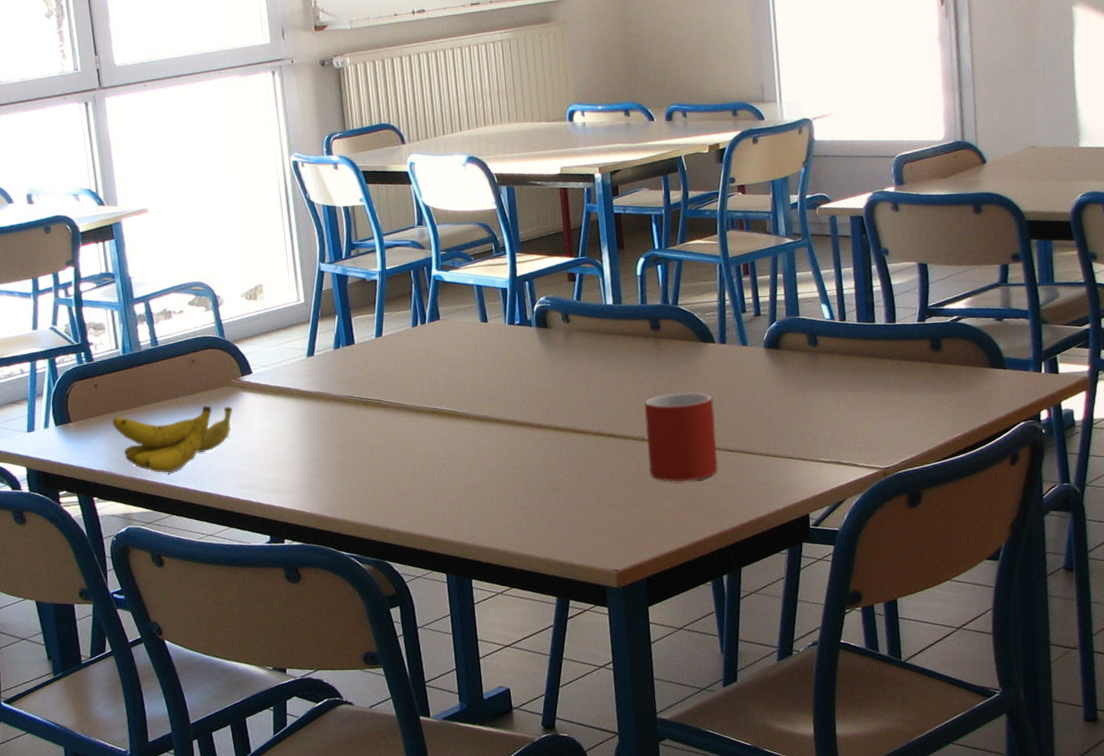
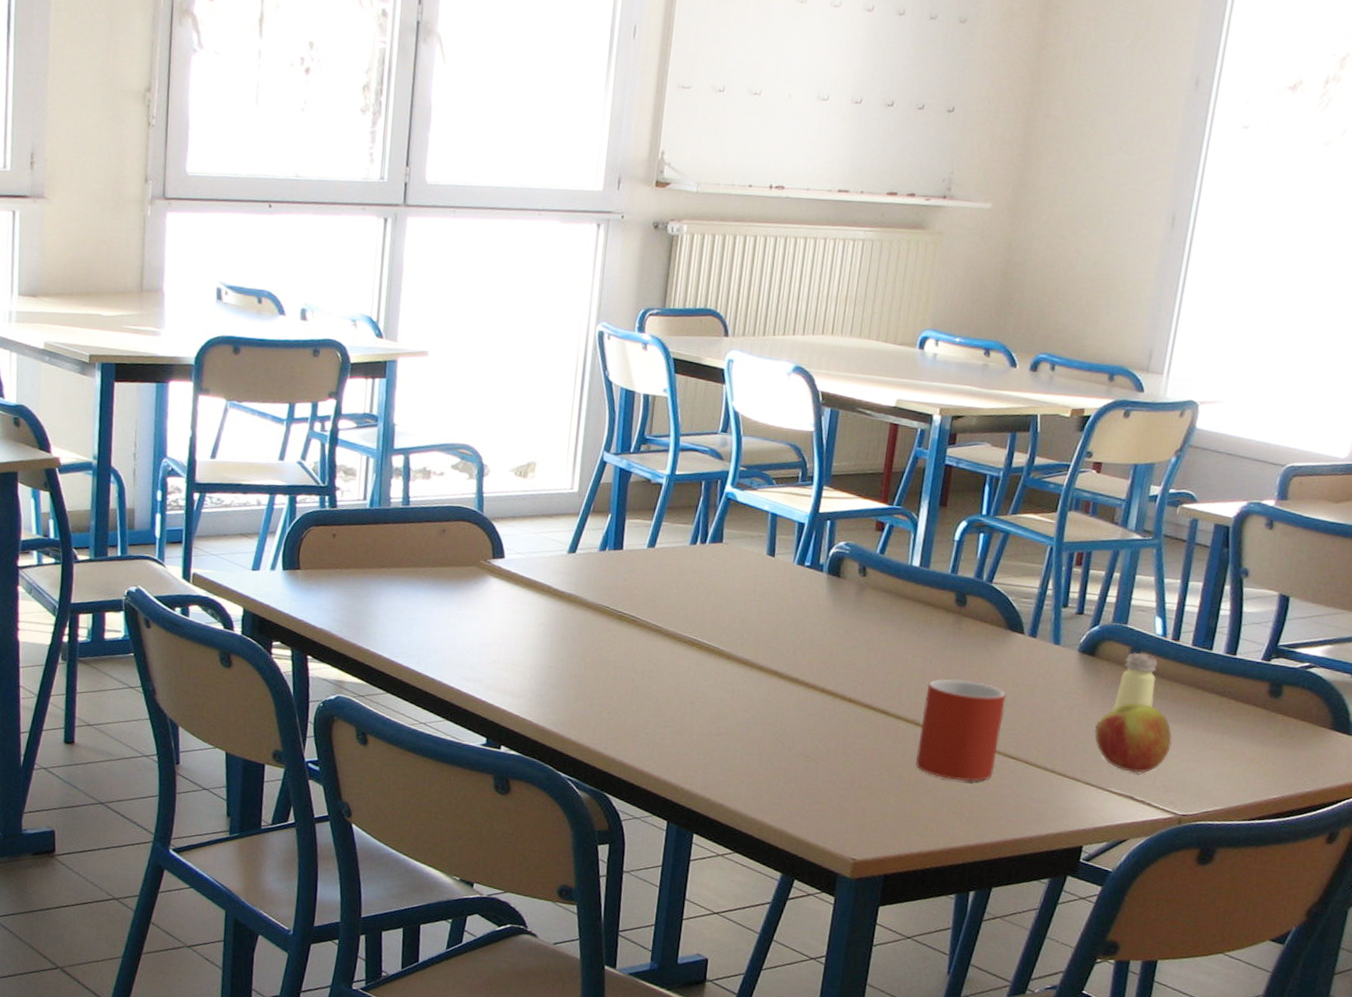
banana: present [112,405,233,473] -> none [343,574,475,647]
apple: none [794,380,862,441] -> present [1094,703,1172,773]
saltshaker: none [804,337,838,392] -> present [1112,652,1158,711]

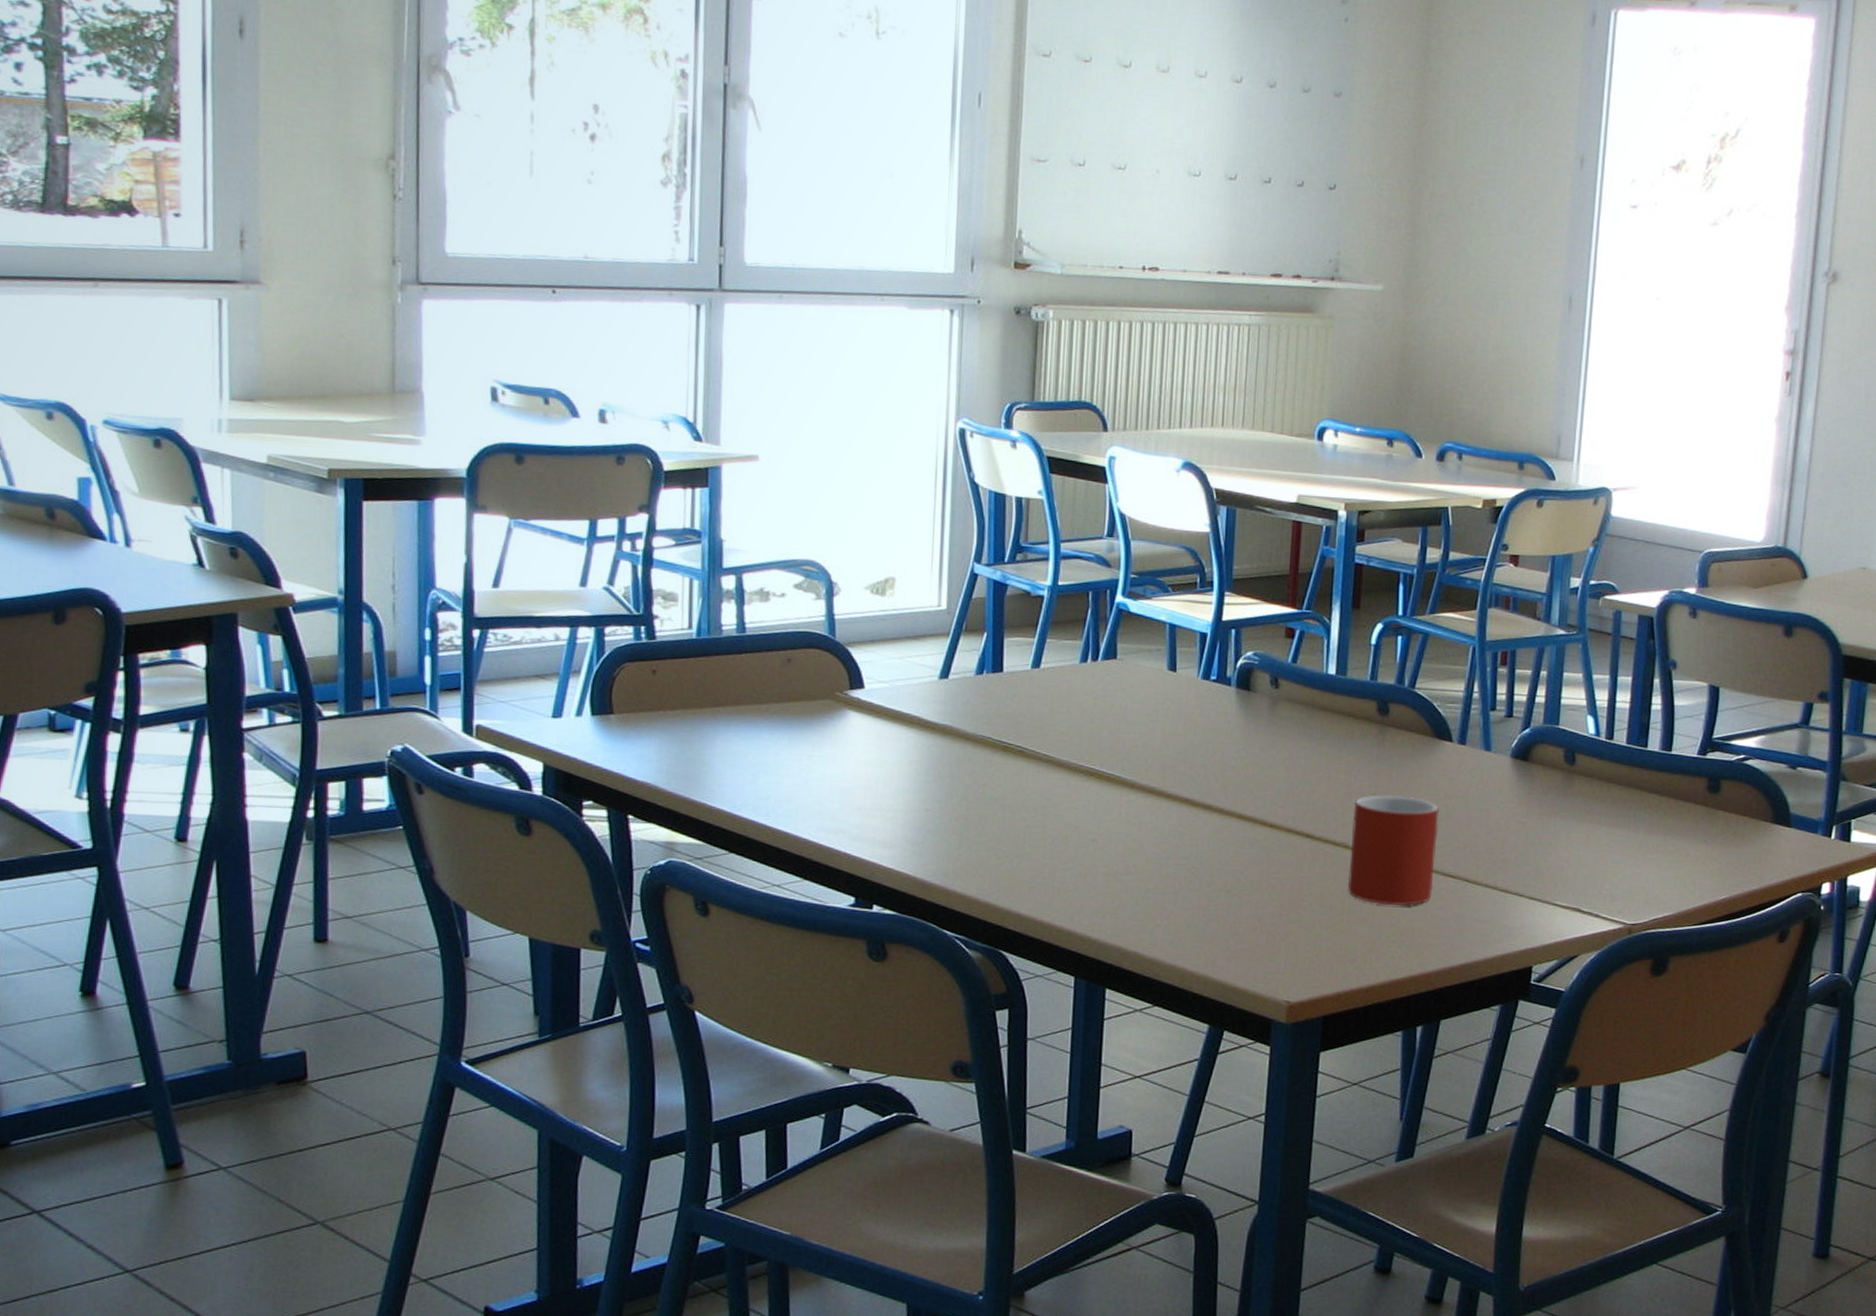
apple: present [1094,703,1172,773] -> none [1534,808,1615,883]
saltshaker: present [1112,652,1158,711] -> none [1550,754,1593,819]

